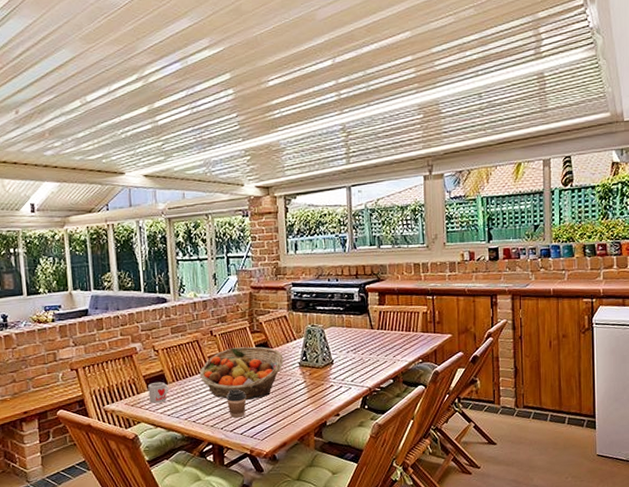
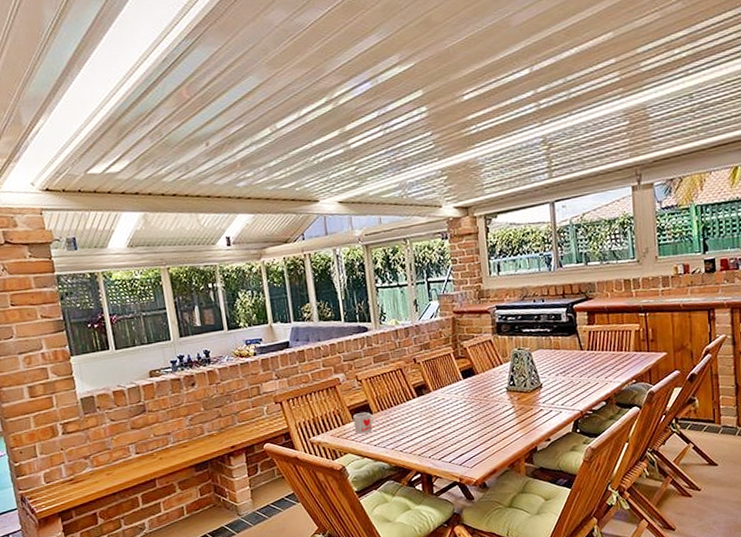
fruit basket: present [199,346,284,400] -> none [404,373,491,427]
coffee cup: present [226,389,246,418] -> none [433,417,454,446]

